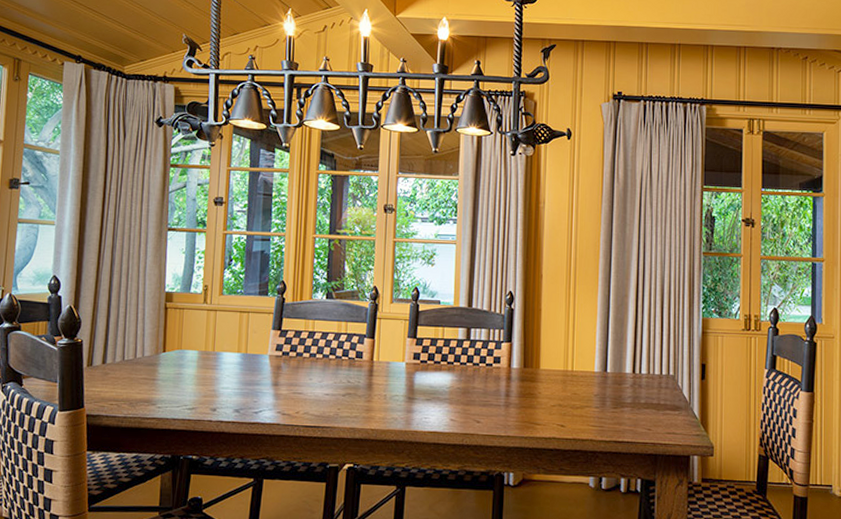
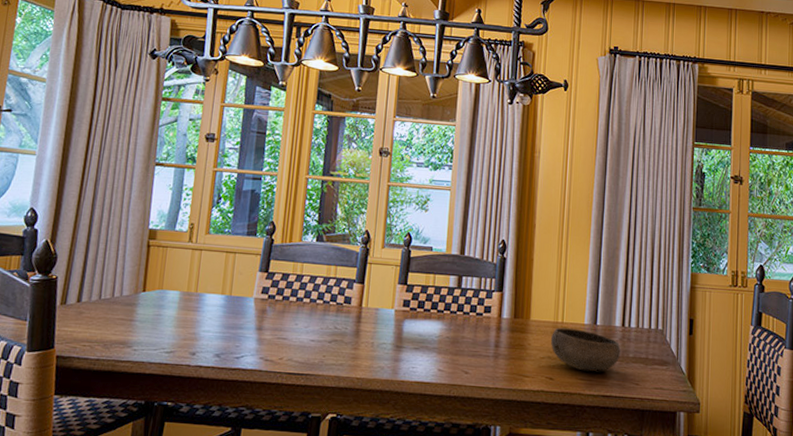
bowl: none [561,376,632,419] -> present [551,327,621,372]

